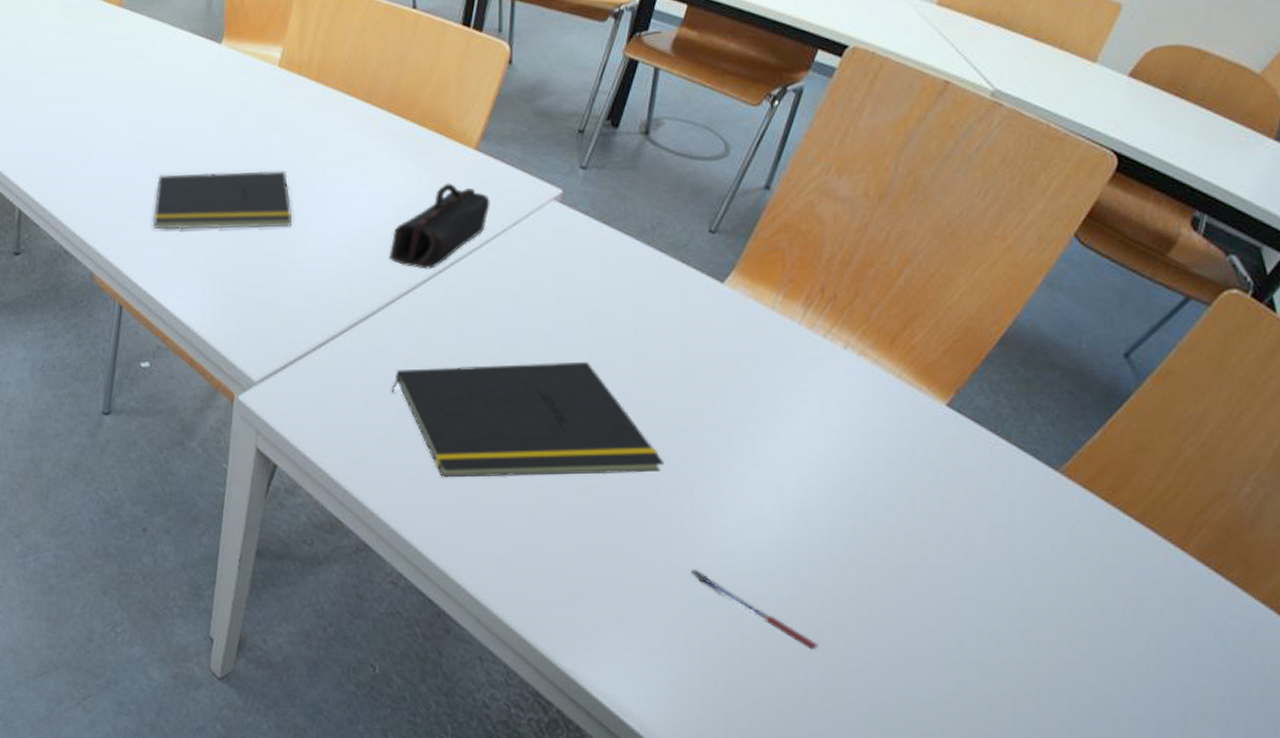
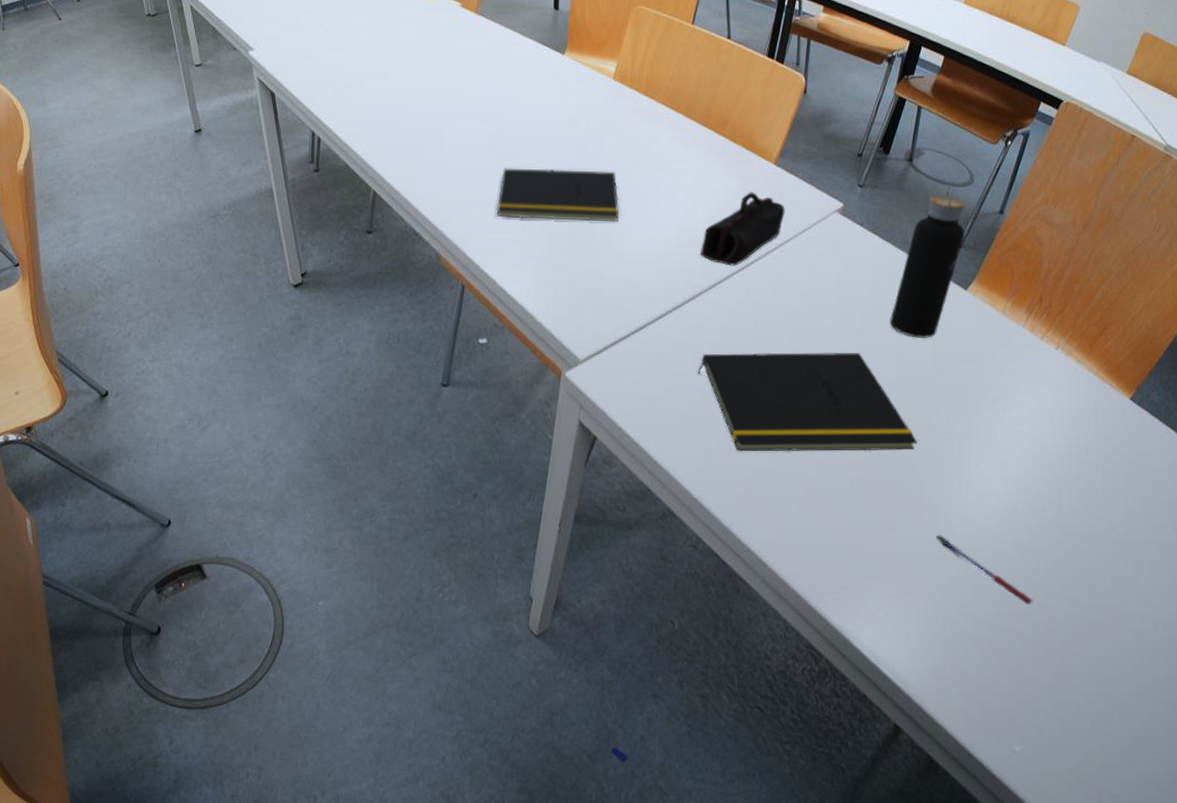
water bottle: none [625,159,721,343] -> present [889,185,966,339]

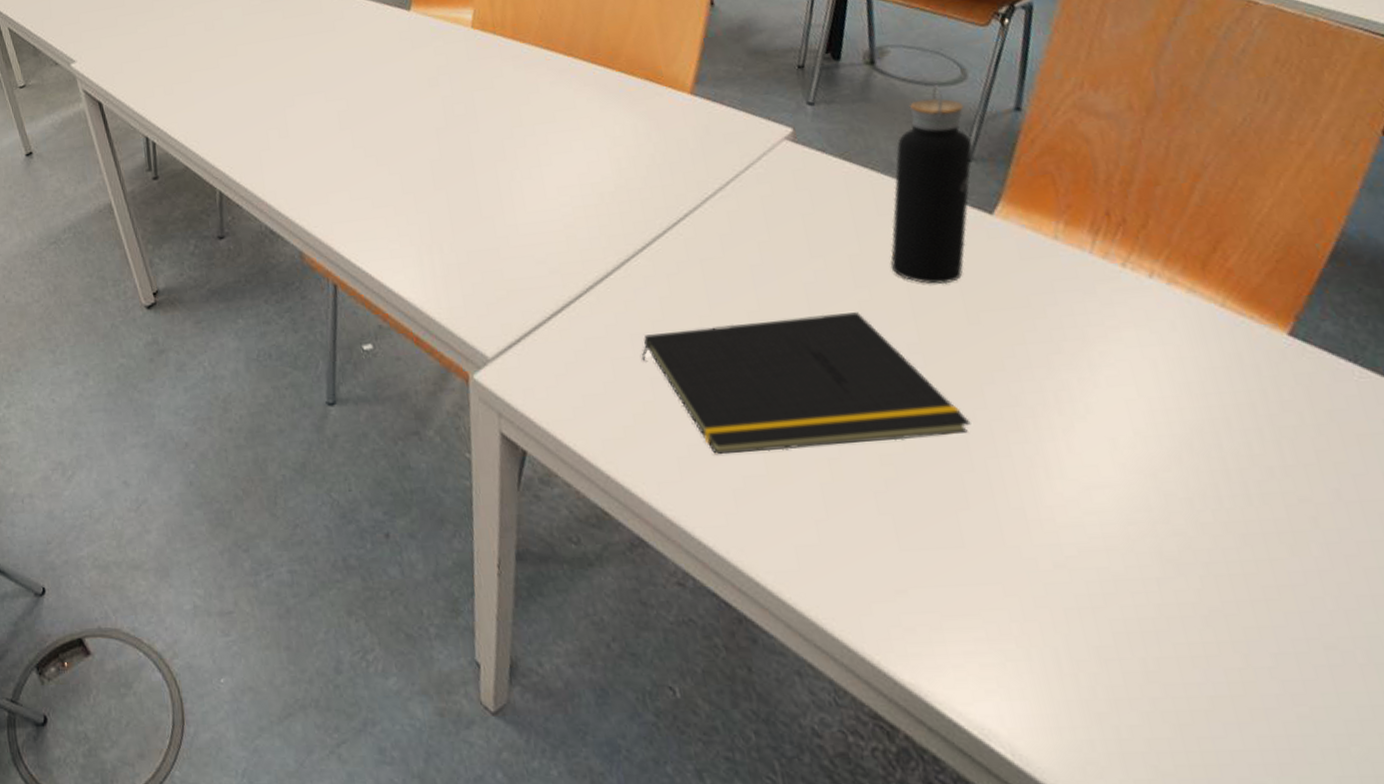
notepad: present [496,168,620,222] -> none [359,131,508,202]
pencil case: present [700,192,785,266] -> none [615,130,717,223]
pen: present [937,535,1033,605] -> none [1032,549,1211,643]

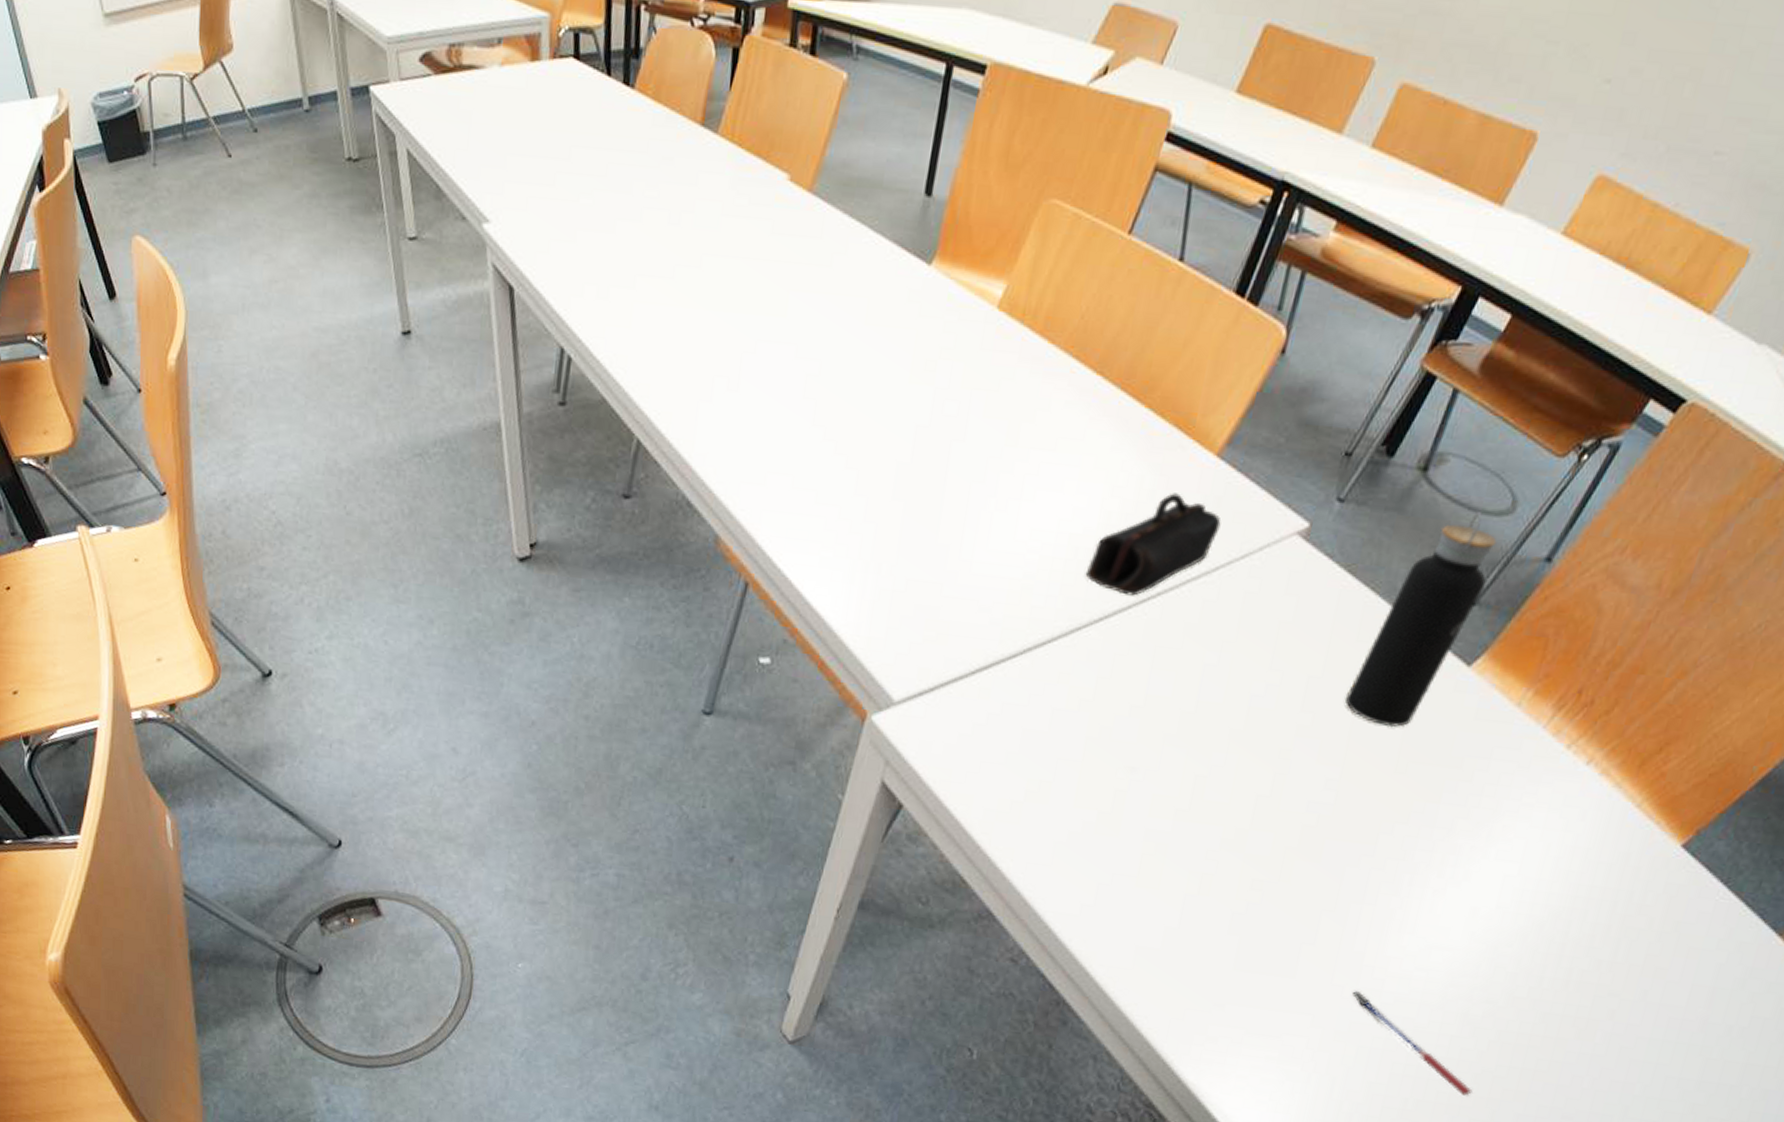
pencil case: none [615,130,717,223] -> present [1085,493,1221,596]
notepad: present [641,312,971,455] -> none [1055,713,1353,876]
pen: none [1032,549,1211,643] -> present [1352,991,1473,1096]

